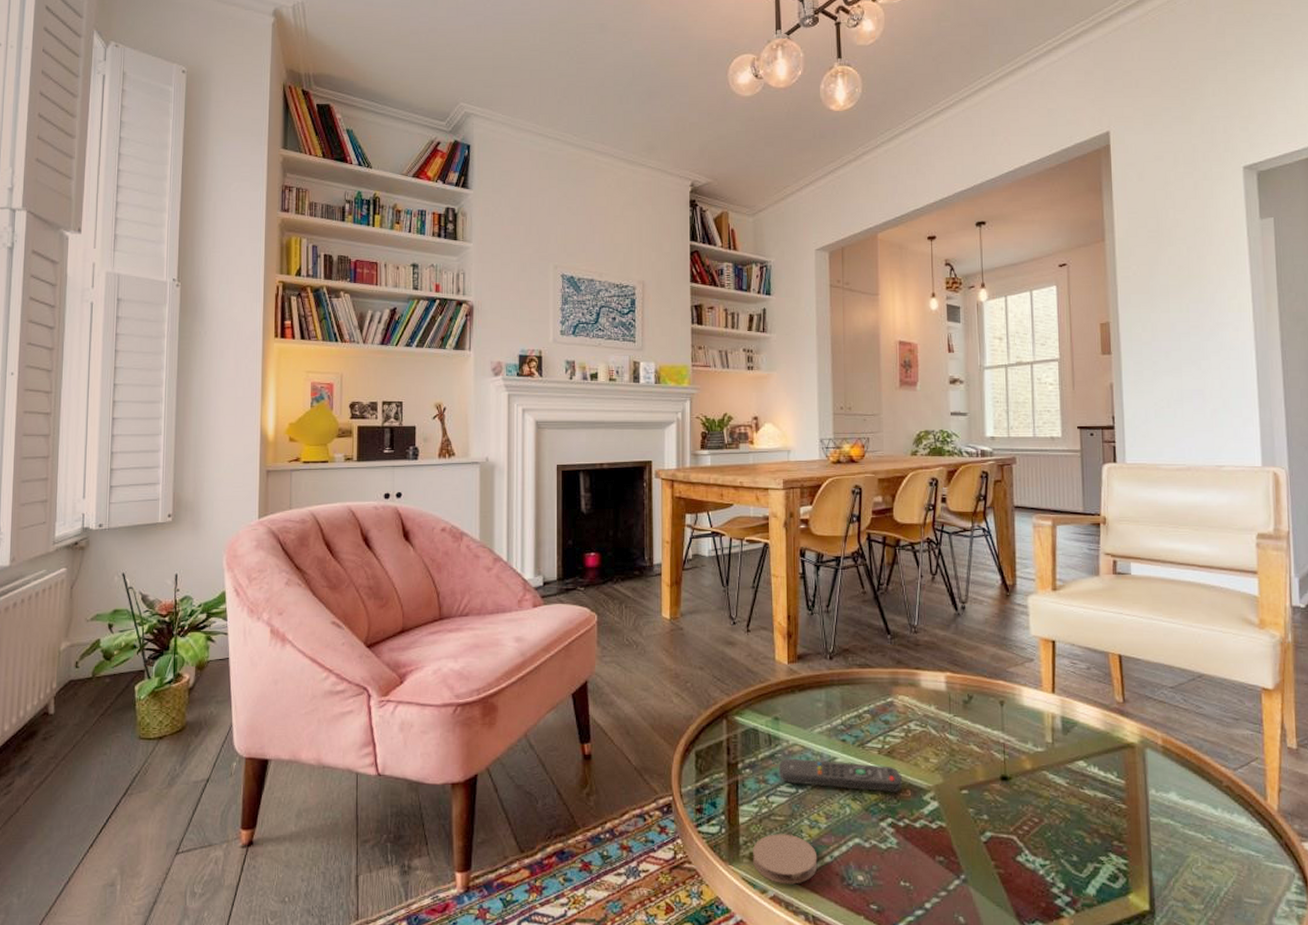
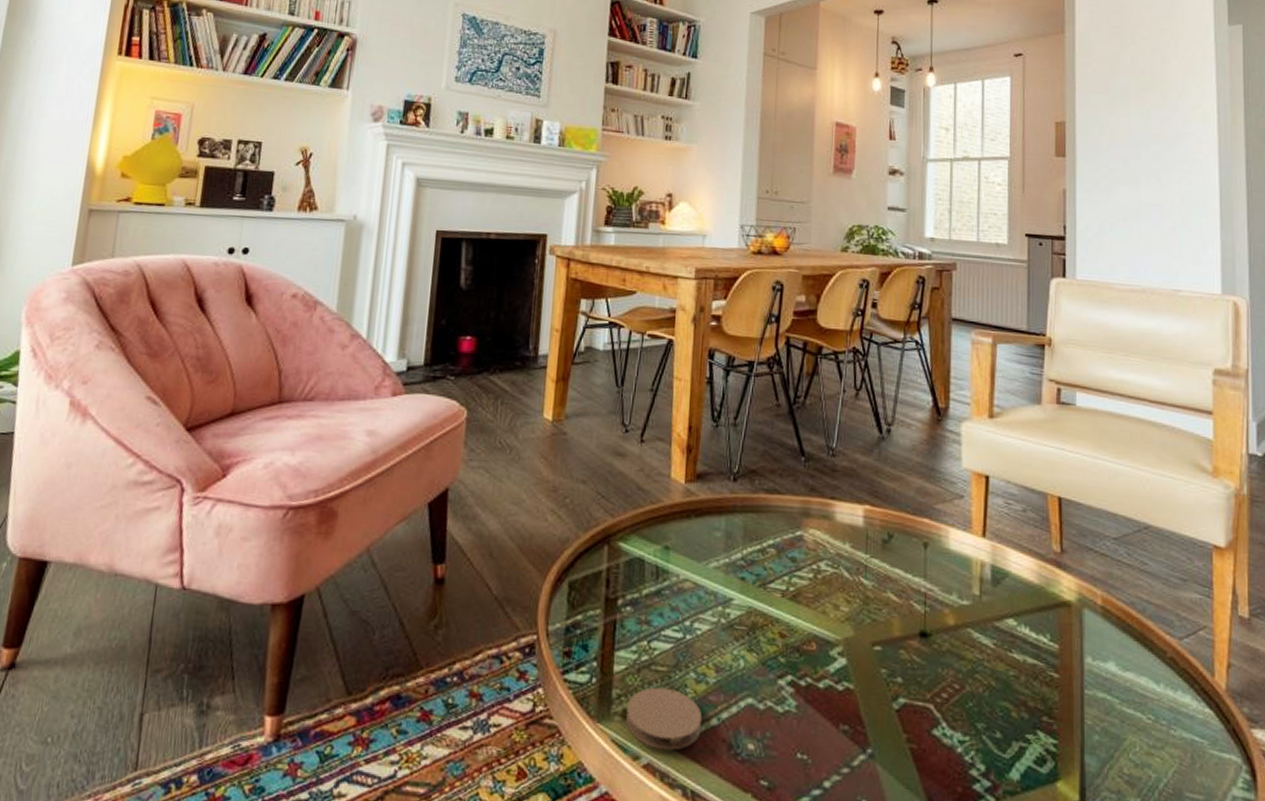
remote control: present [778,758,903,792] -> none [664,596,808,644]

